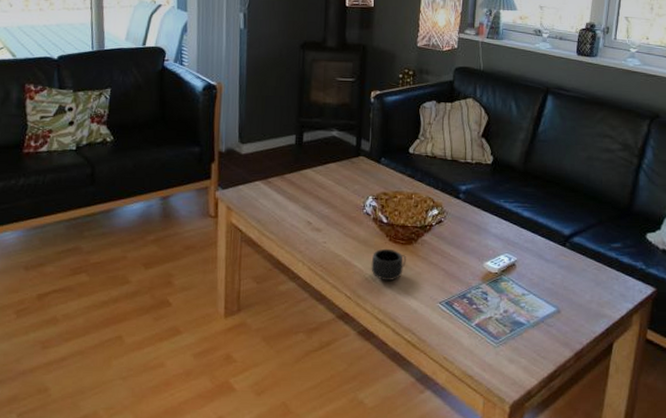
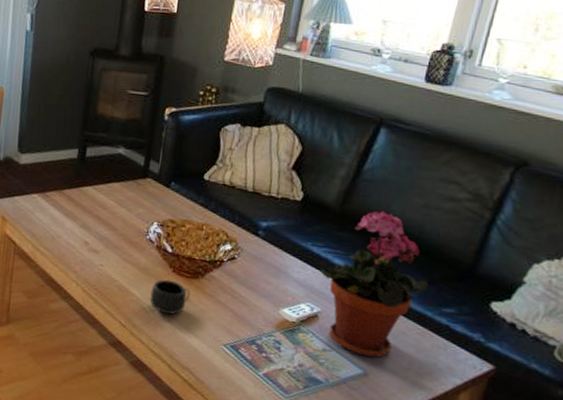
potted plant: none [514,166,598,295] -> present [321,211,429,358]

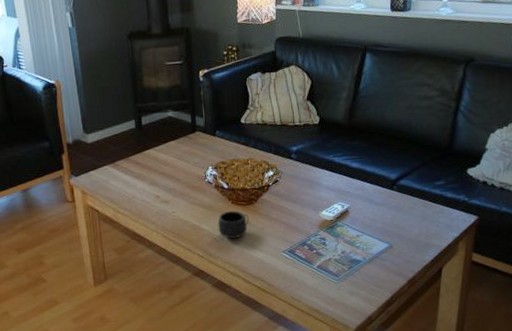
potted plant: present [321,211,429,358] -> none [344,118,422,233]

